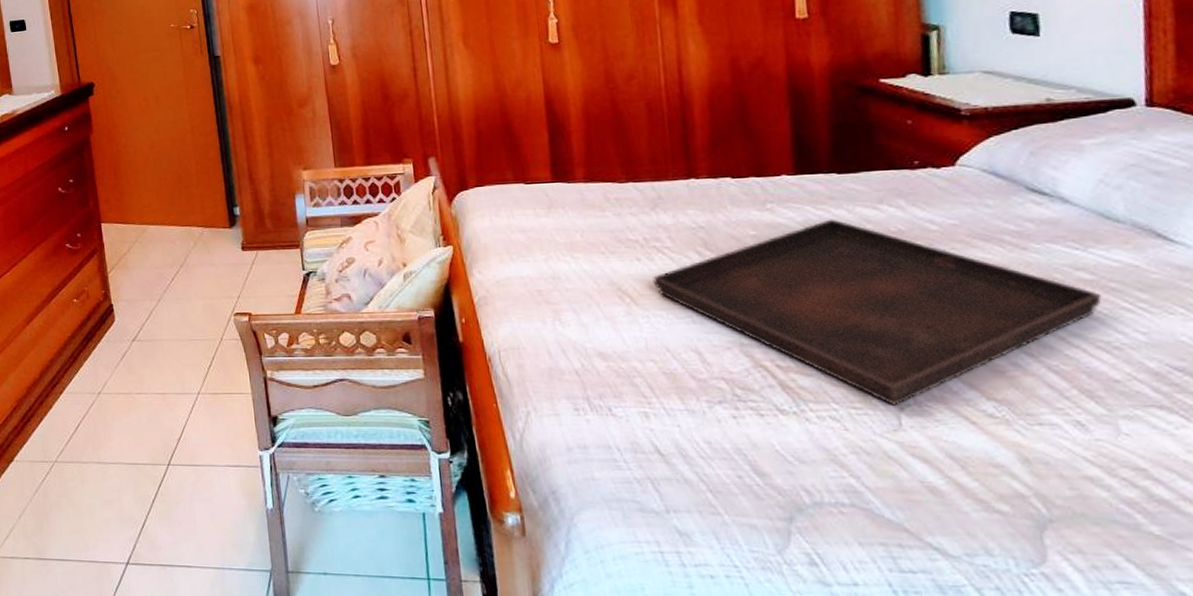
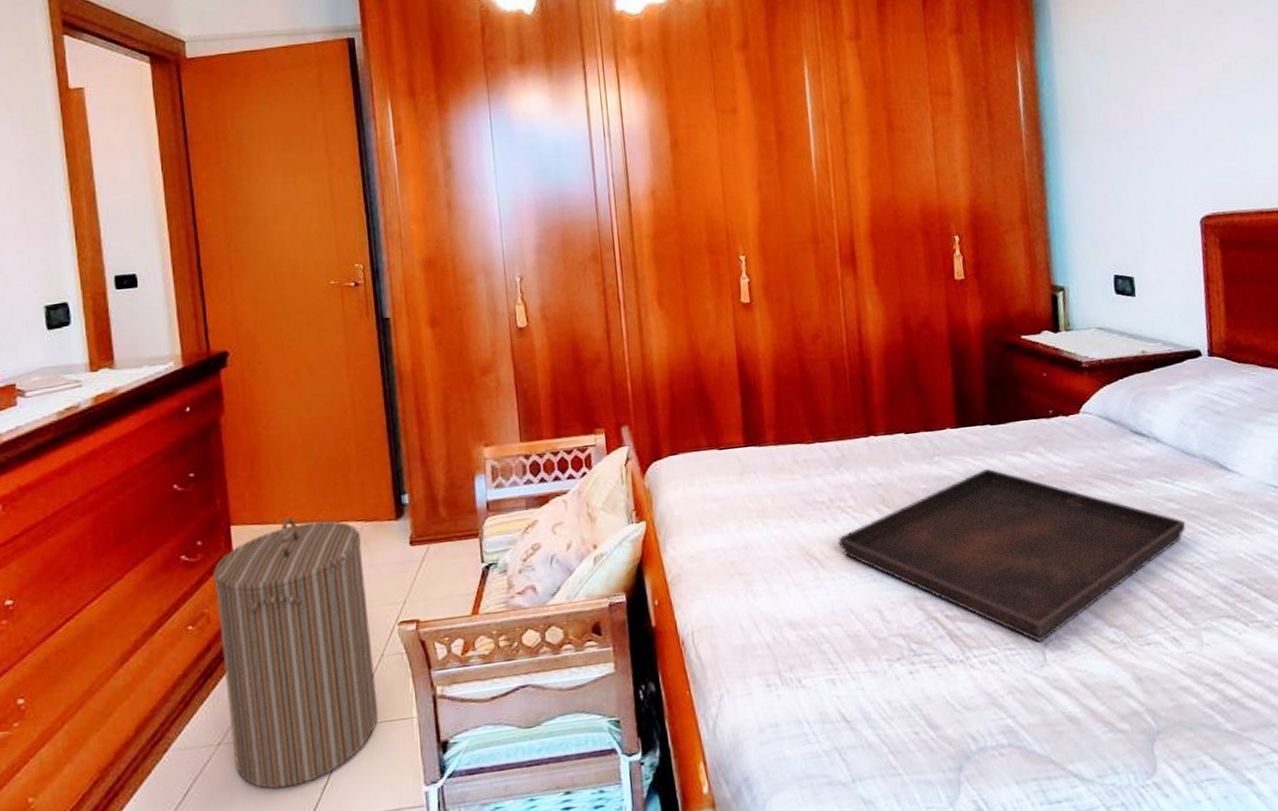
laundry hamper: none [90,219,220,435] -> present [213,516,379,789]

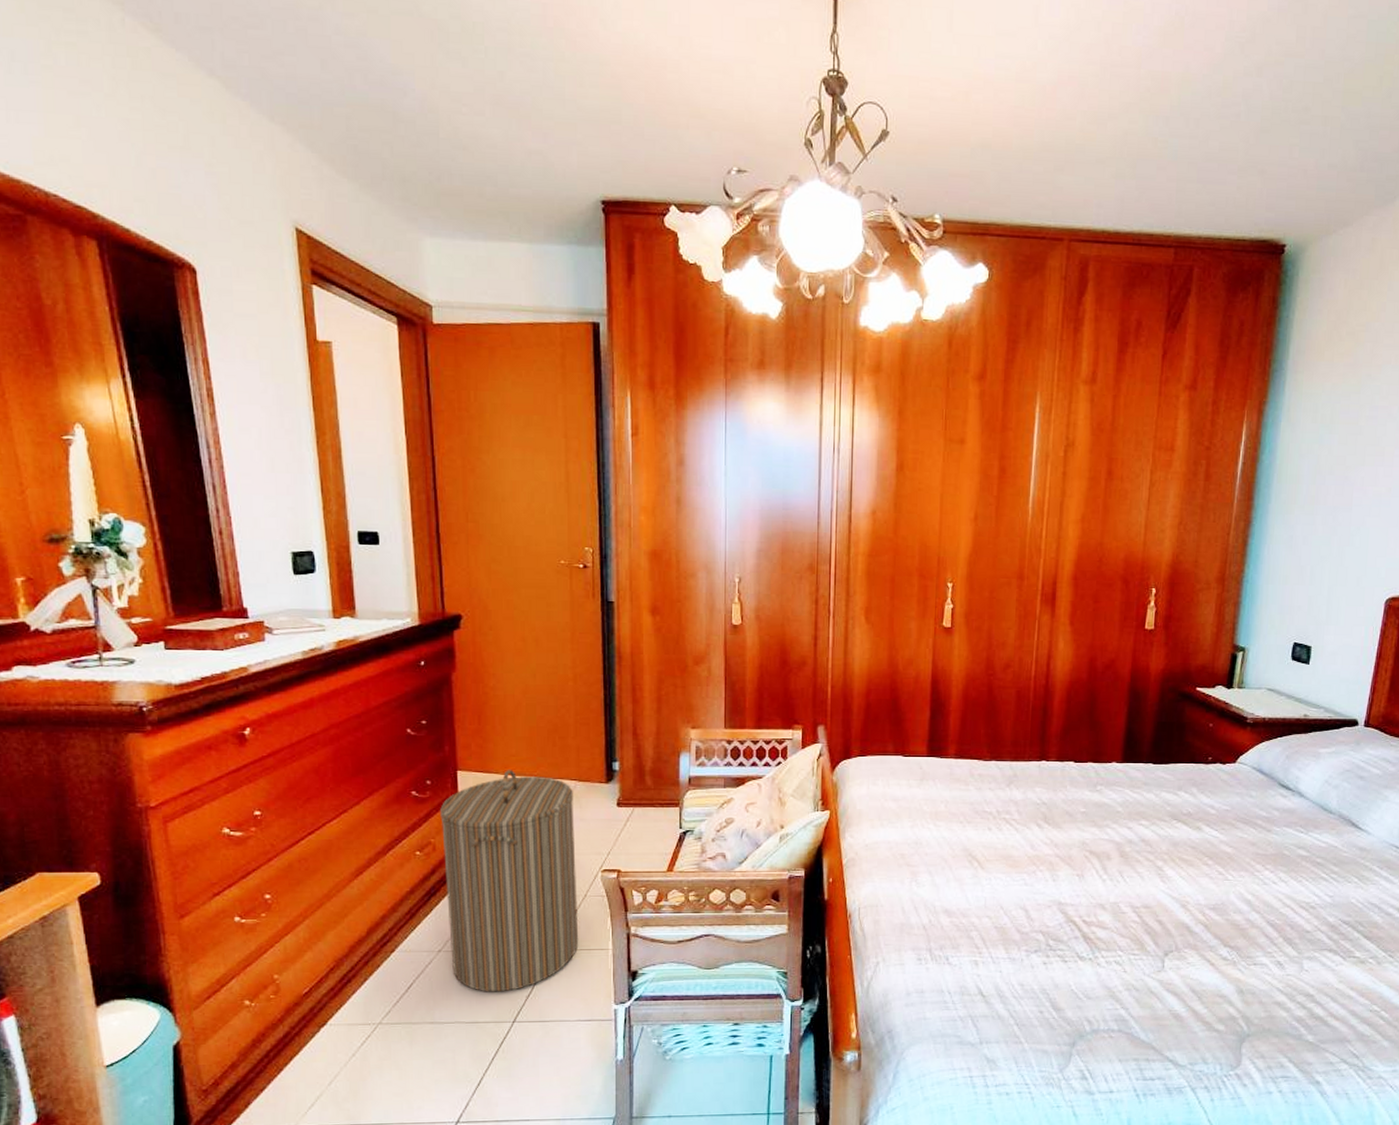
serving tray: present [838,468,1186,642] -> none [999,801,1310,952]

